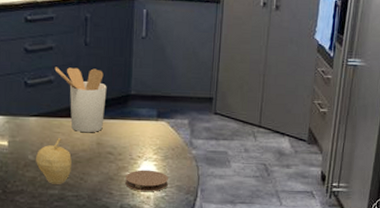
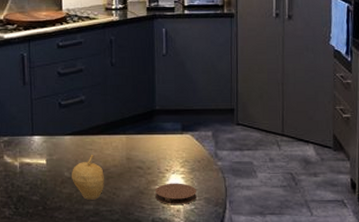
utensil holder: present [54,67,107,133] -> none [85,87,133,149]

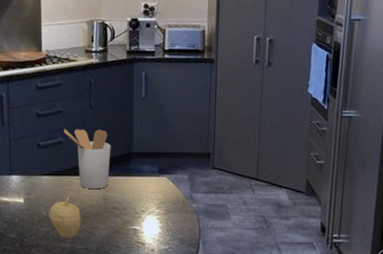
utensil holder: none [85,87,133,149] -> present [63,129,111,190]
coaster: present [155,183,196,204] -> none [131,223,171,244]

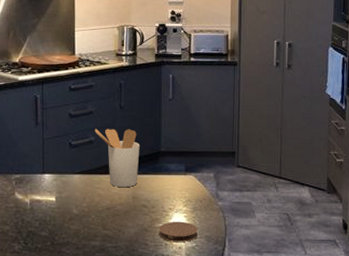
fruit: present [48,194,81,238] -> none [79,192,111,236]
coaster: none [131,223,171,244] -> present [159,221,198,242]

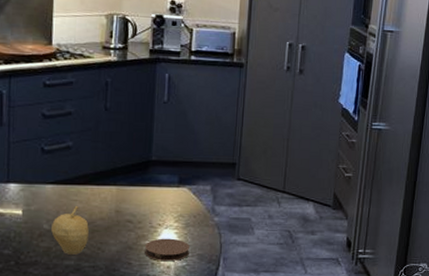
fruit: none [79,192,111,236] -> present [50,205,89,255]
utensil holder: present [94,129,140,188] -> none [73,132,127,201]

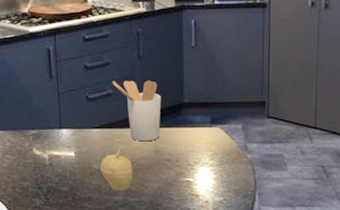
utensil holder: none [73,132,127,201] -> present [112,80,161,142]
coaster: present [145,238,190,261] -> none [184,175,225,196]

